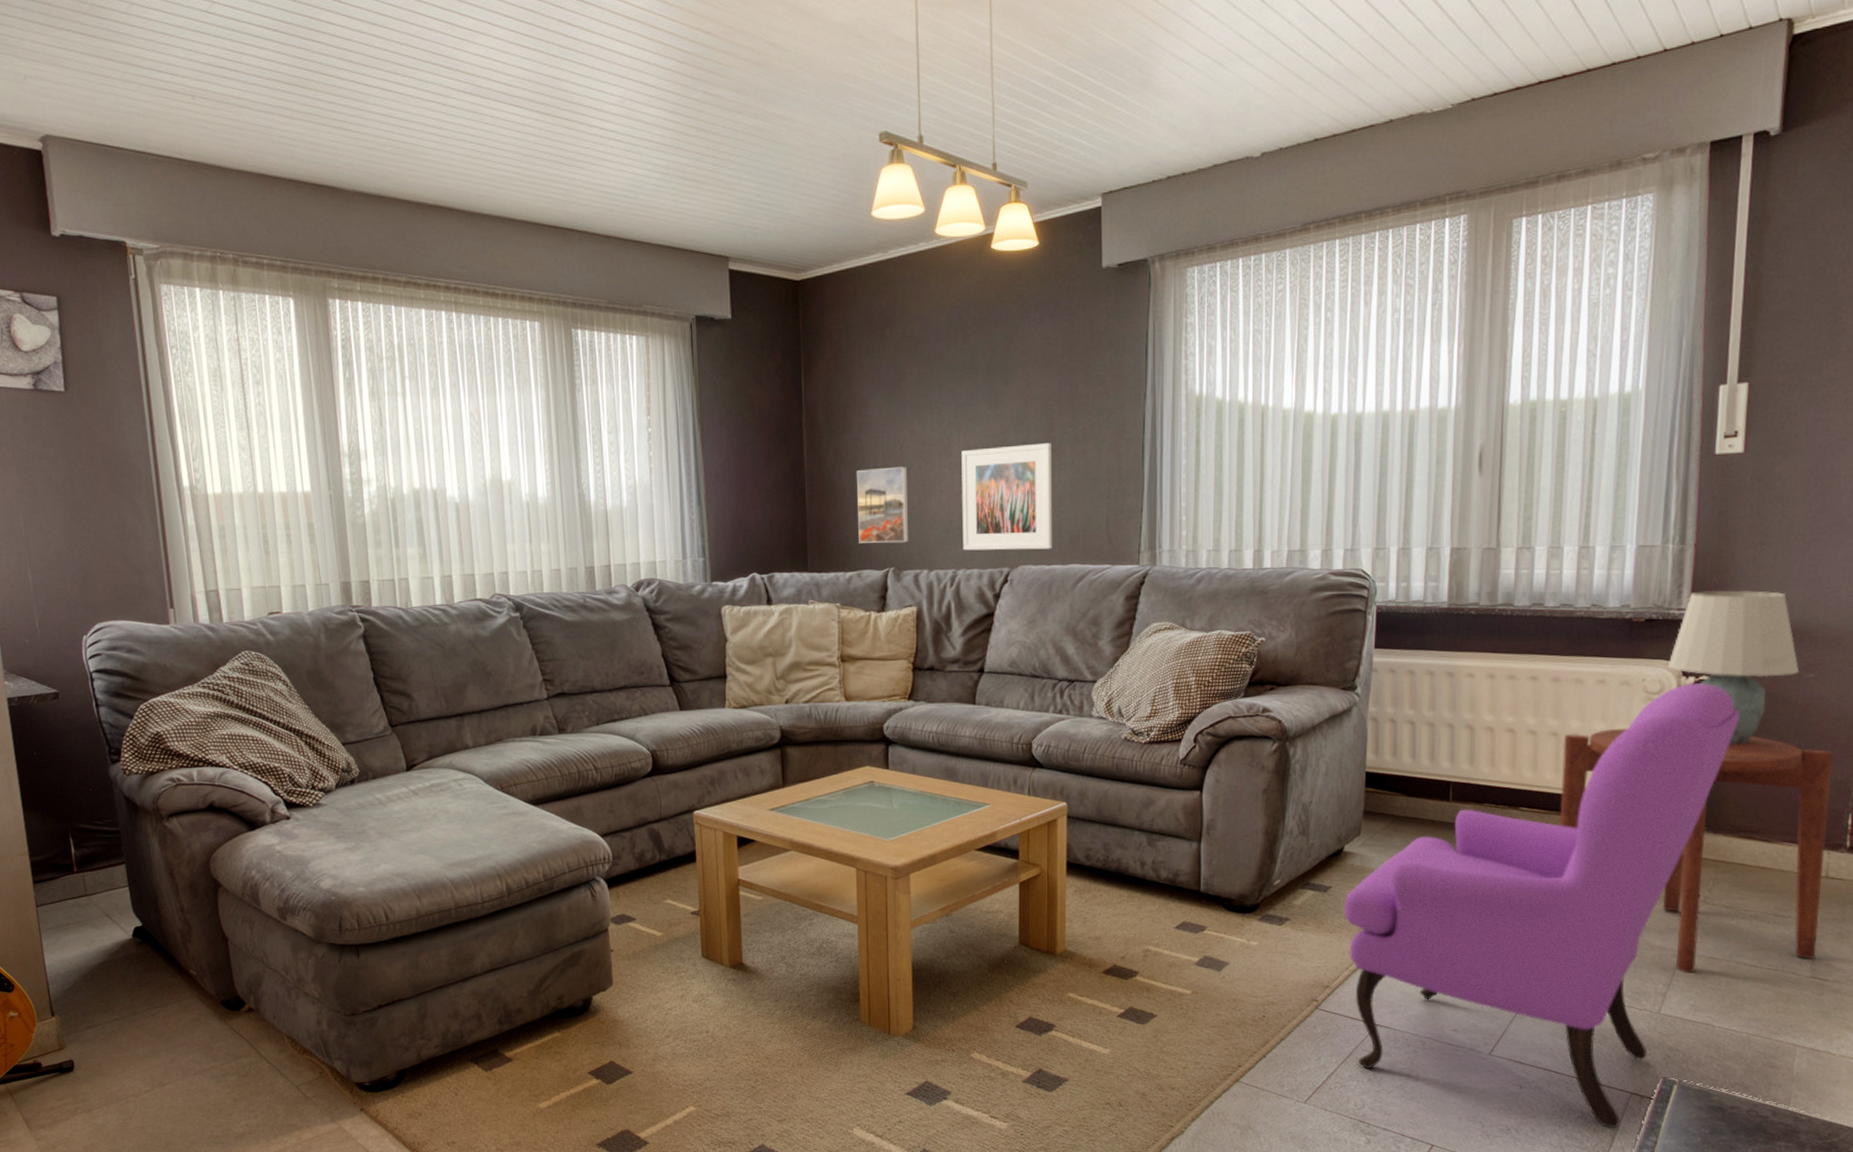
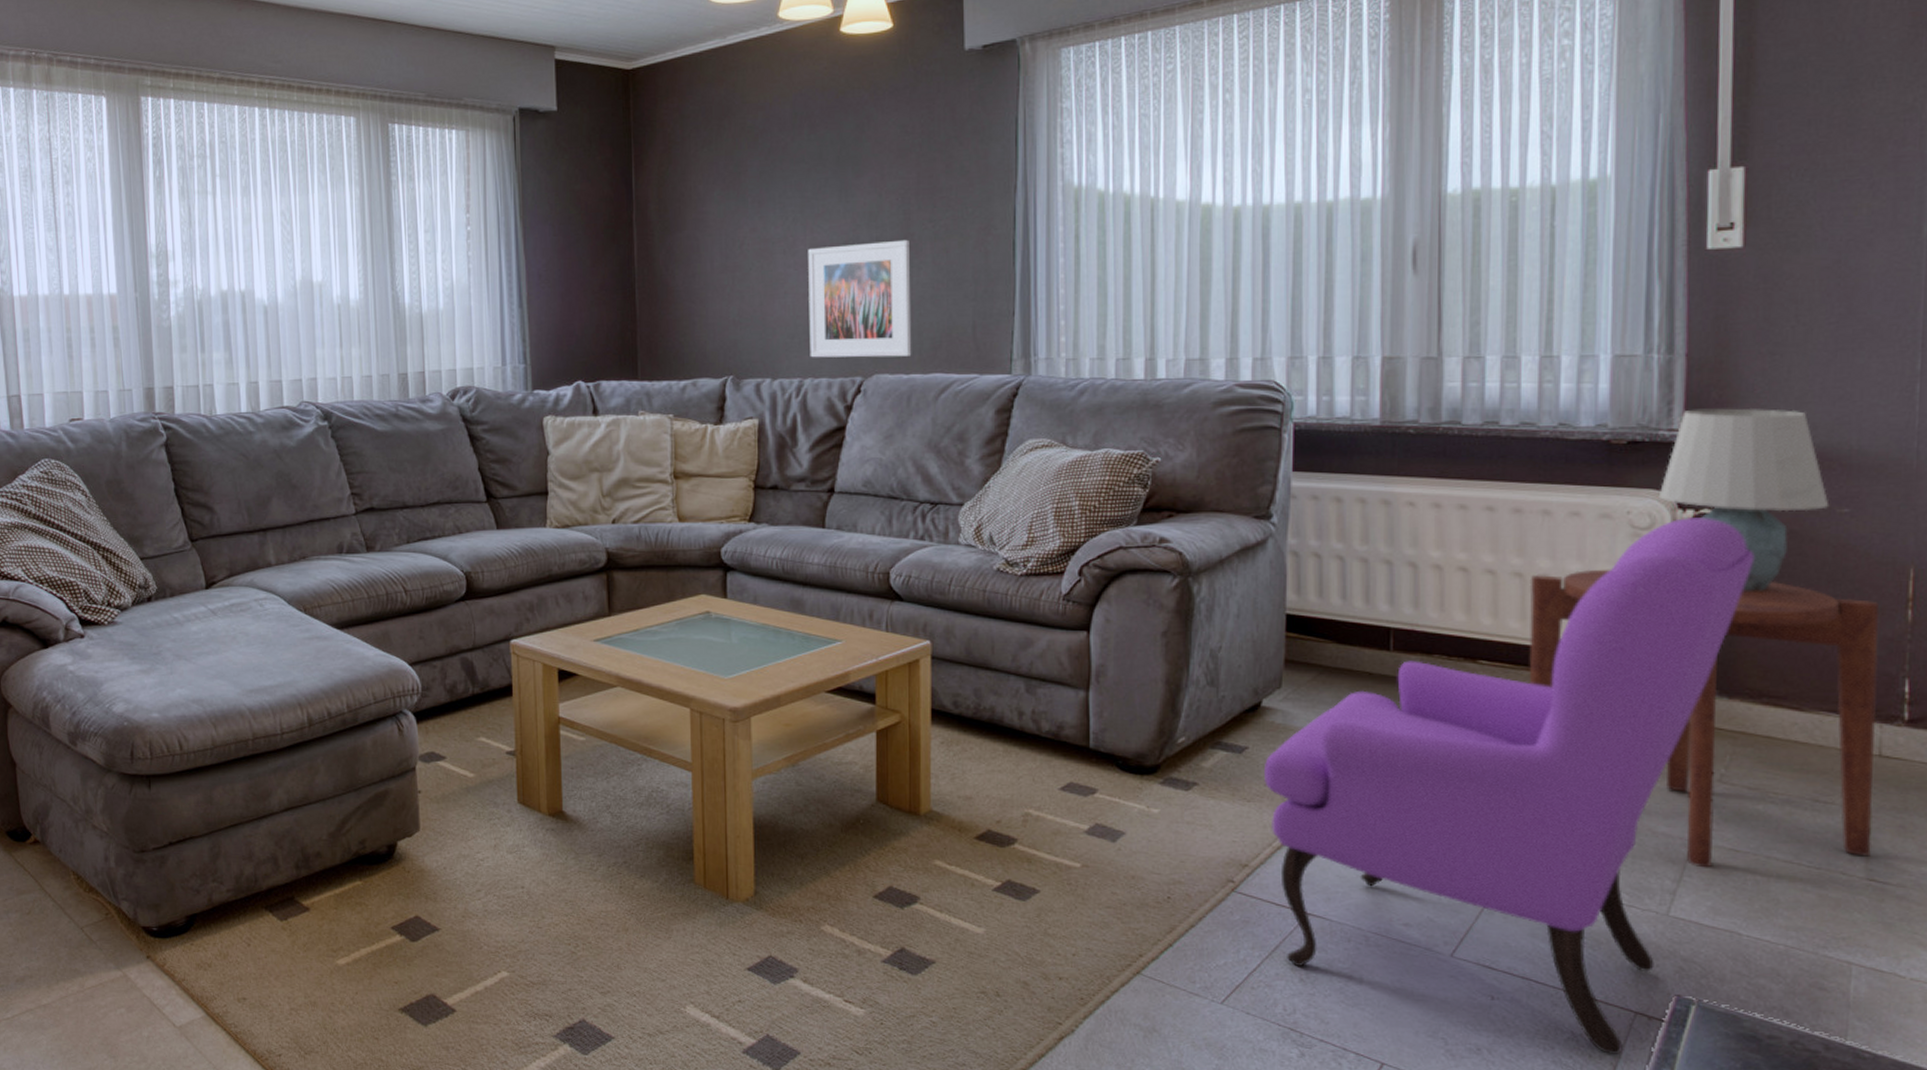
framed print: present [857,466,909,543] -> none [692,266,750,349]

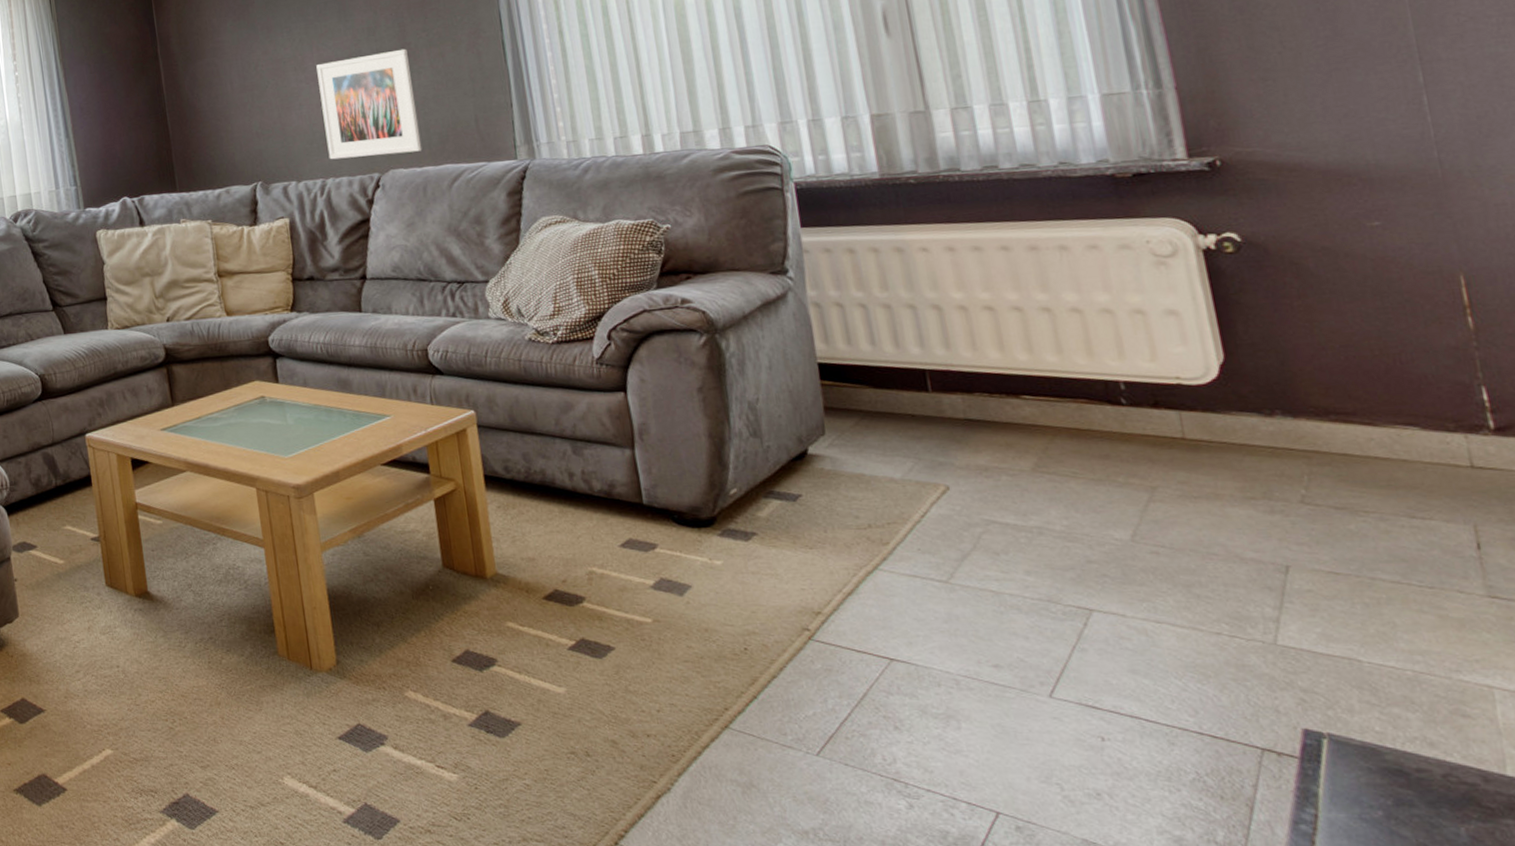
armchair: present [1264,516,1755,1054] -> none [821,241,1290,795]
side table: present [1529,569,1880,868] -> none [1059,297,1486,593]
table lamp: present [1658,407,1830,591] -> none [1175,130,1358,310]

